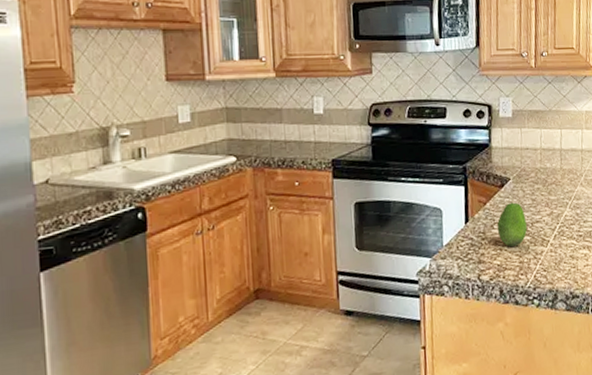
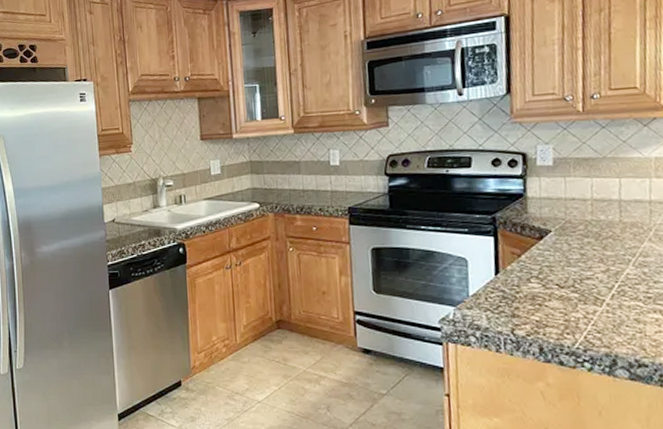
fruit: present [497,202,528,247] -> none [534,256,575,302]

